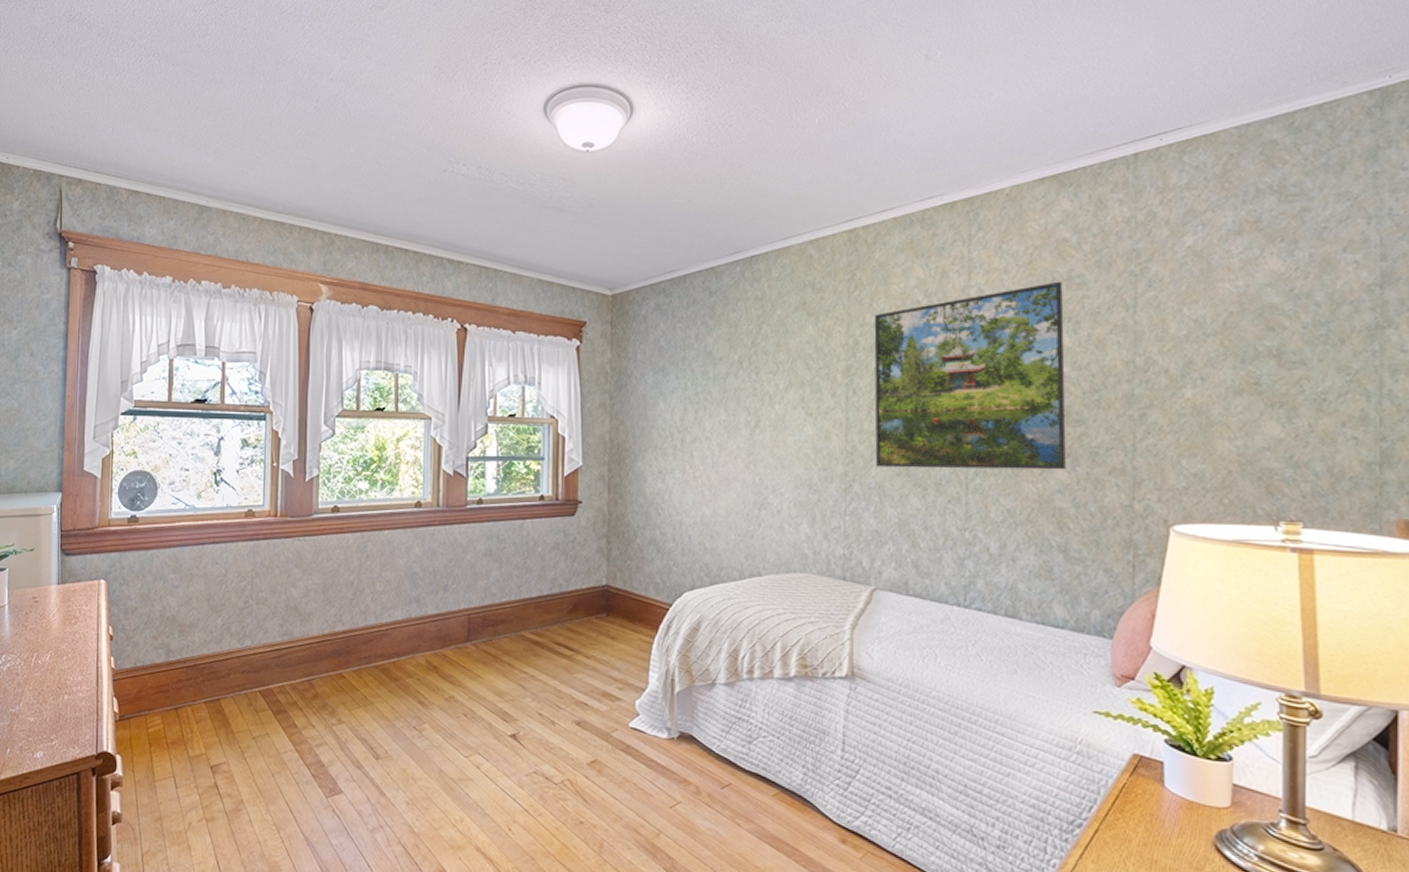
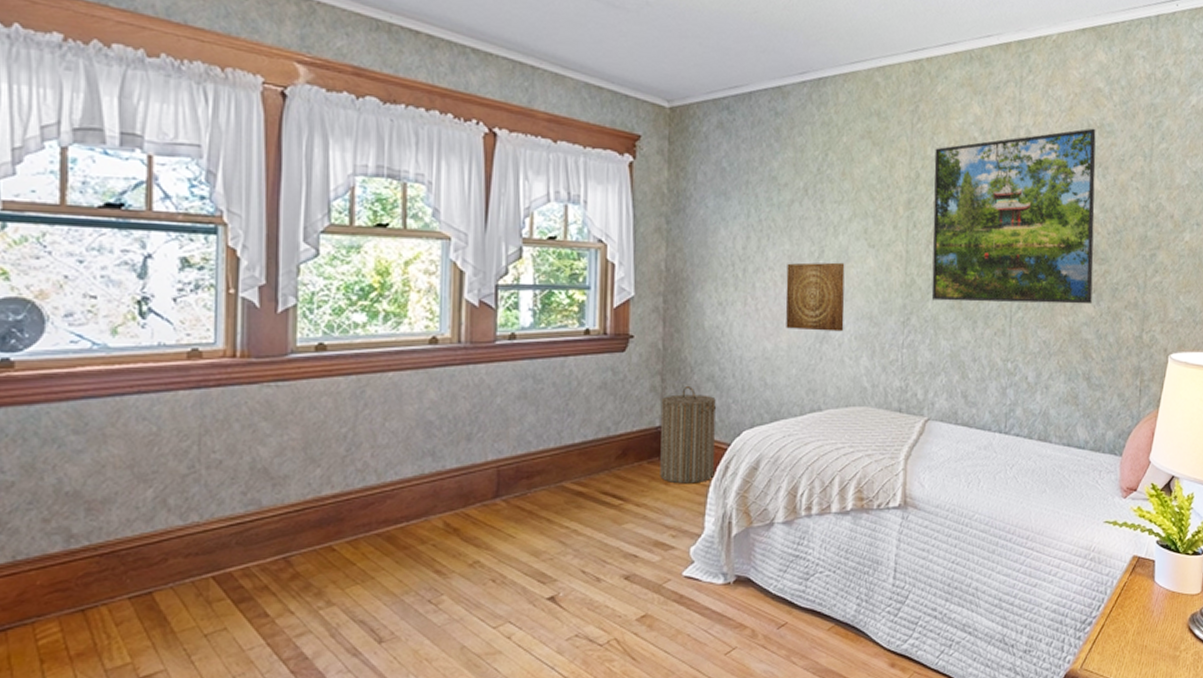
laundry hamper: none [606,549,659,640] -> present [660,387,717,484]
wall art: none [723,431,783,499] -> present [785,262,845,332]

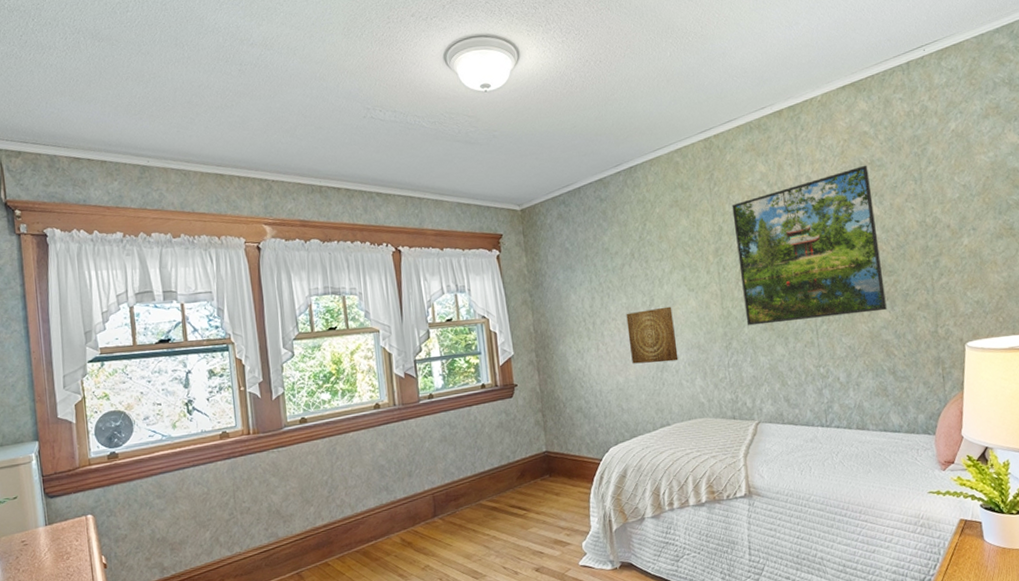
laundry hamper: present [660,387,717,484] -> none [544,418,593,494]

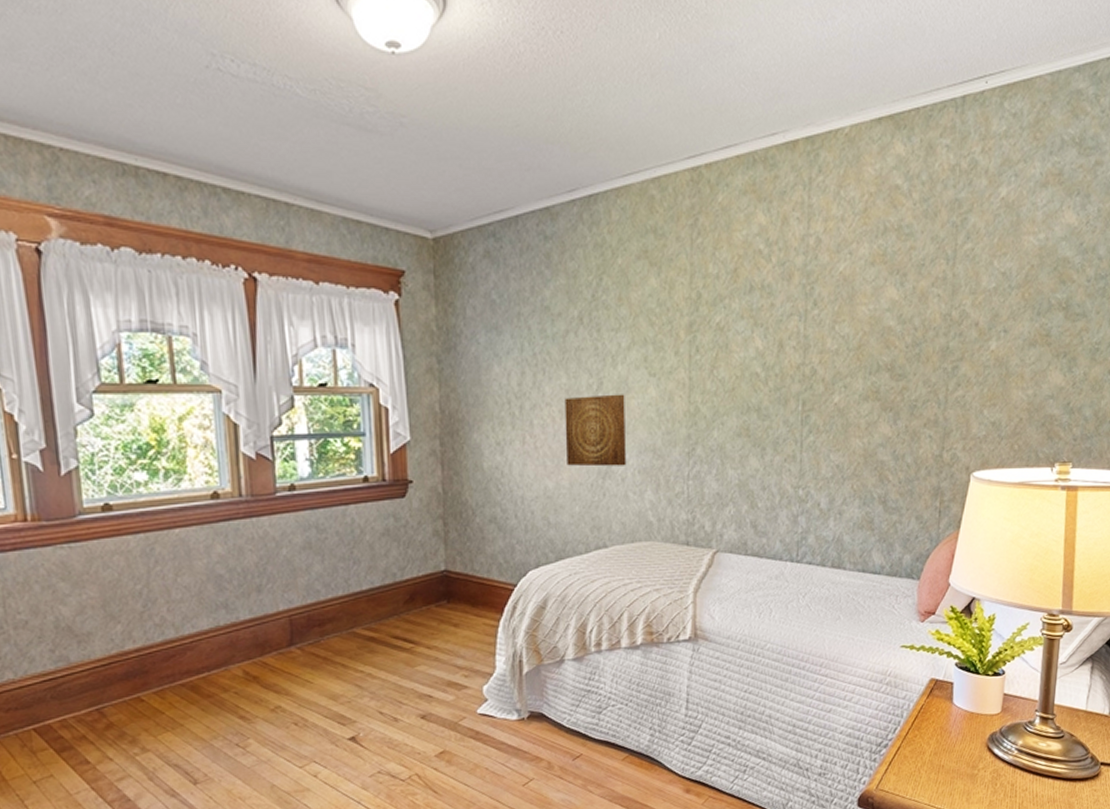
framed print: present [732,165,887,326] -> none [716,231,893,429]

